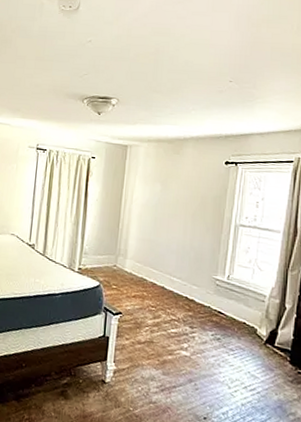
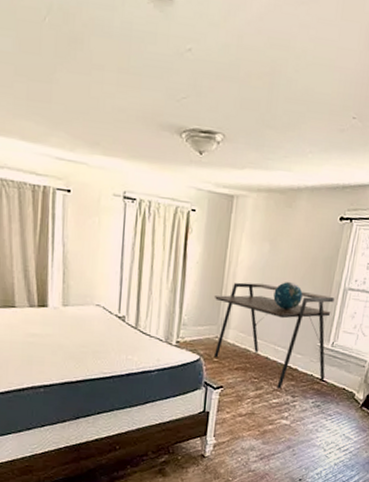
desk: none [111,217,226,319] -> present [213,282,334,389]
globe: none [167,217,195,244] -> present [273,281,303,311]

